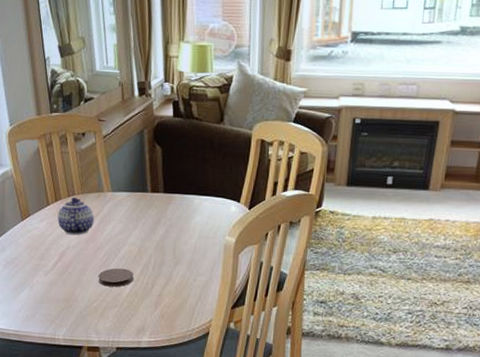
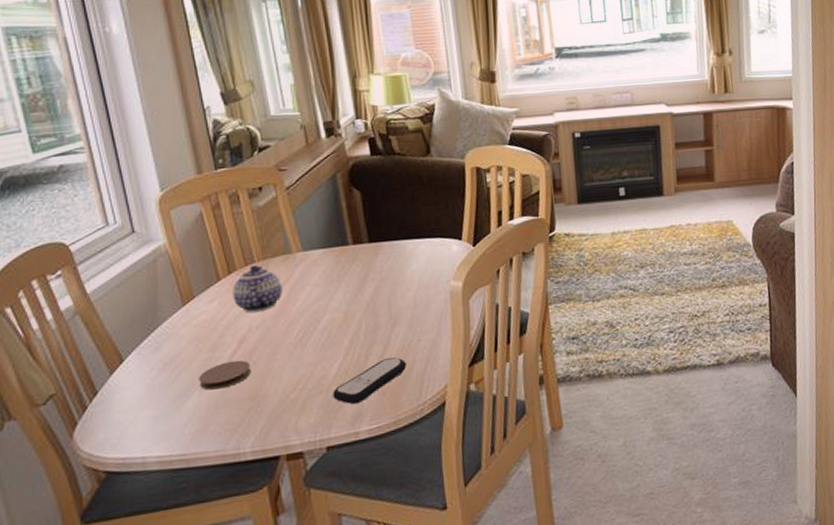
coaster: none [30,269,67,289] -> present [199,360,251,390]
coaster: present [98,268,134,287] -> none [294,342,341,370]
remote control: none [124,289,182,319] -> present [333,357,406,404]

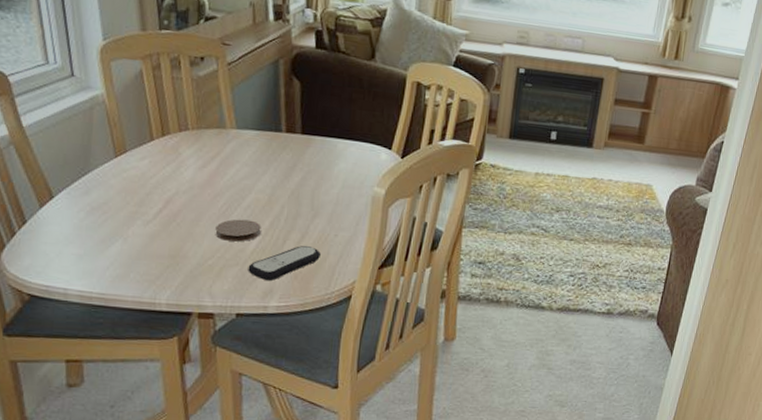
coaster: present [199,360,251,390] -> none [123,218,174,242]
teapot: present [232,264,282,313] -> none [164,132,213,178]
coaster: none [294,342,341,370] -> present [215,219,261,242]

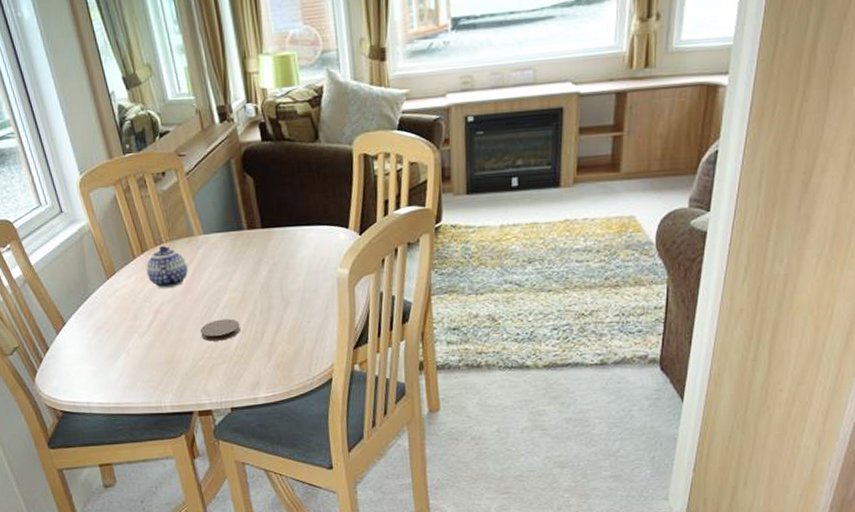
teapot: none [164,132,213,178] -> present [146,245,188,288]
remote control: present [248,245,321,281] -> none [234,335,297,373]

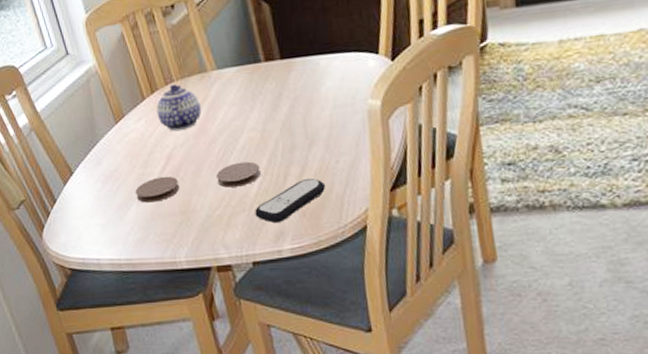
coaster: none [125,329,166,353] -> present [135,176,180,203]
remote control: none [234,335,297,373] -> present [255,178,325,223]

